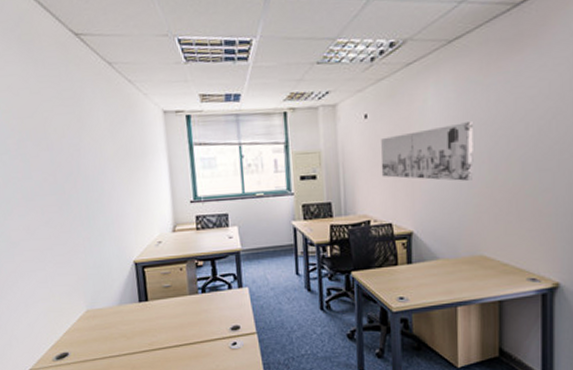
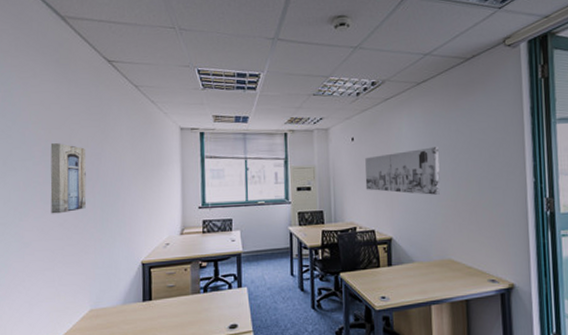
wall art: none [24,134,70,212] -> present [50,143,87,214]

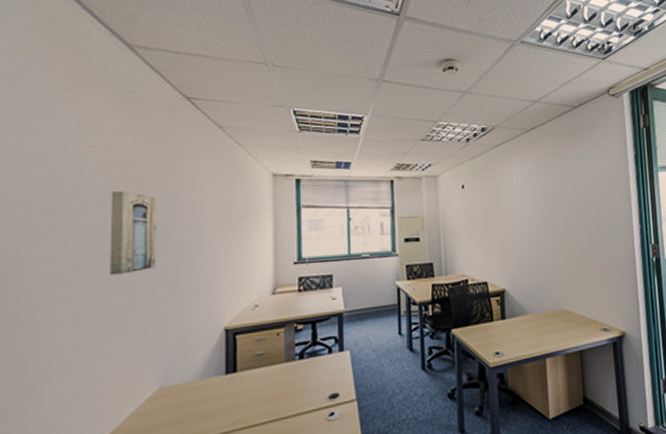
wall art: present [365,147,441,195] -> none [476,195,552,244]

